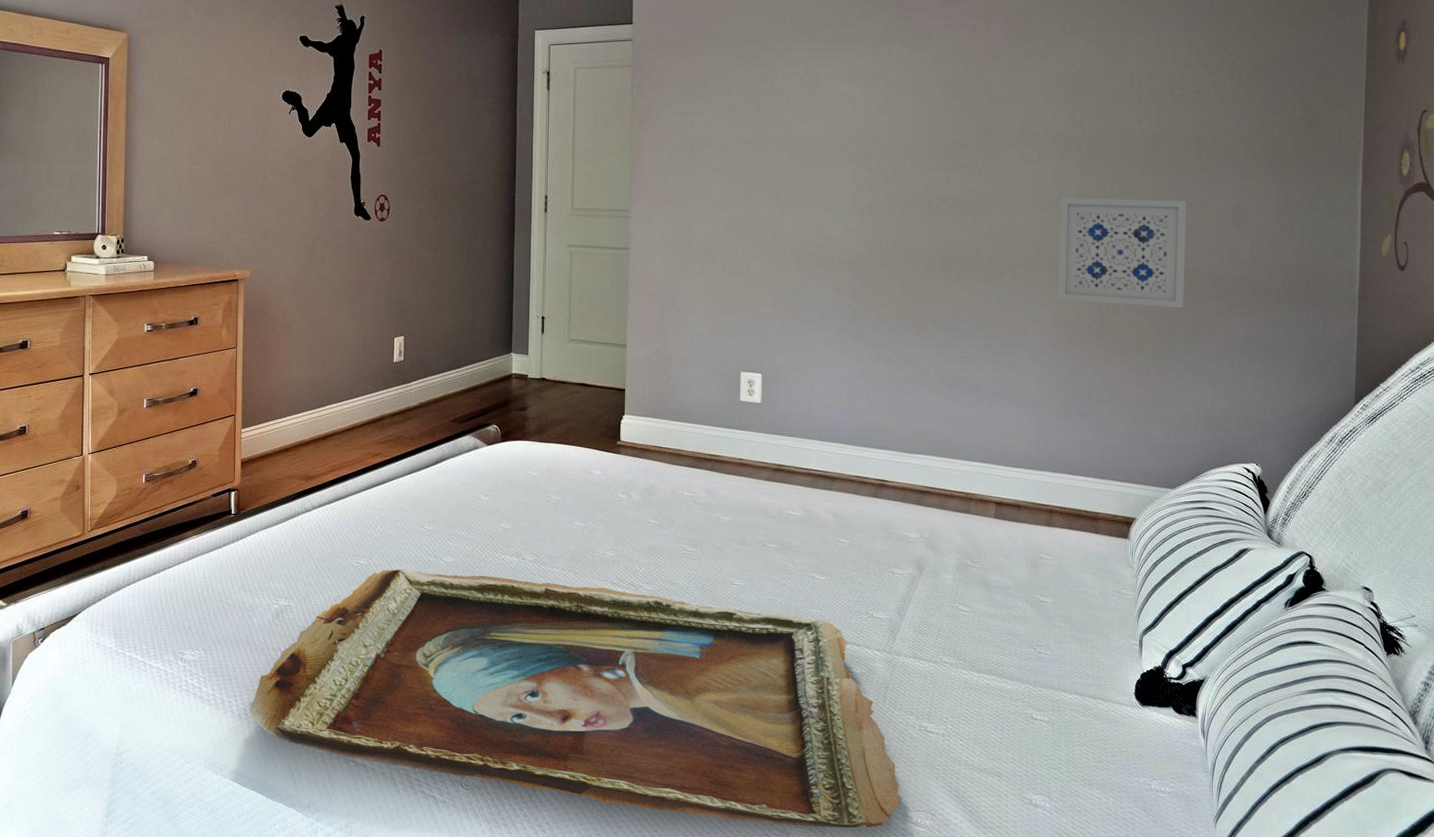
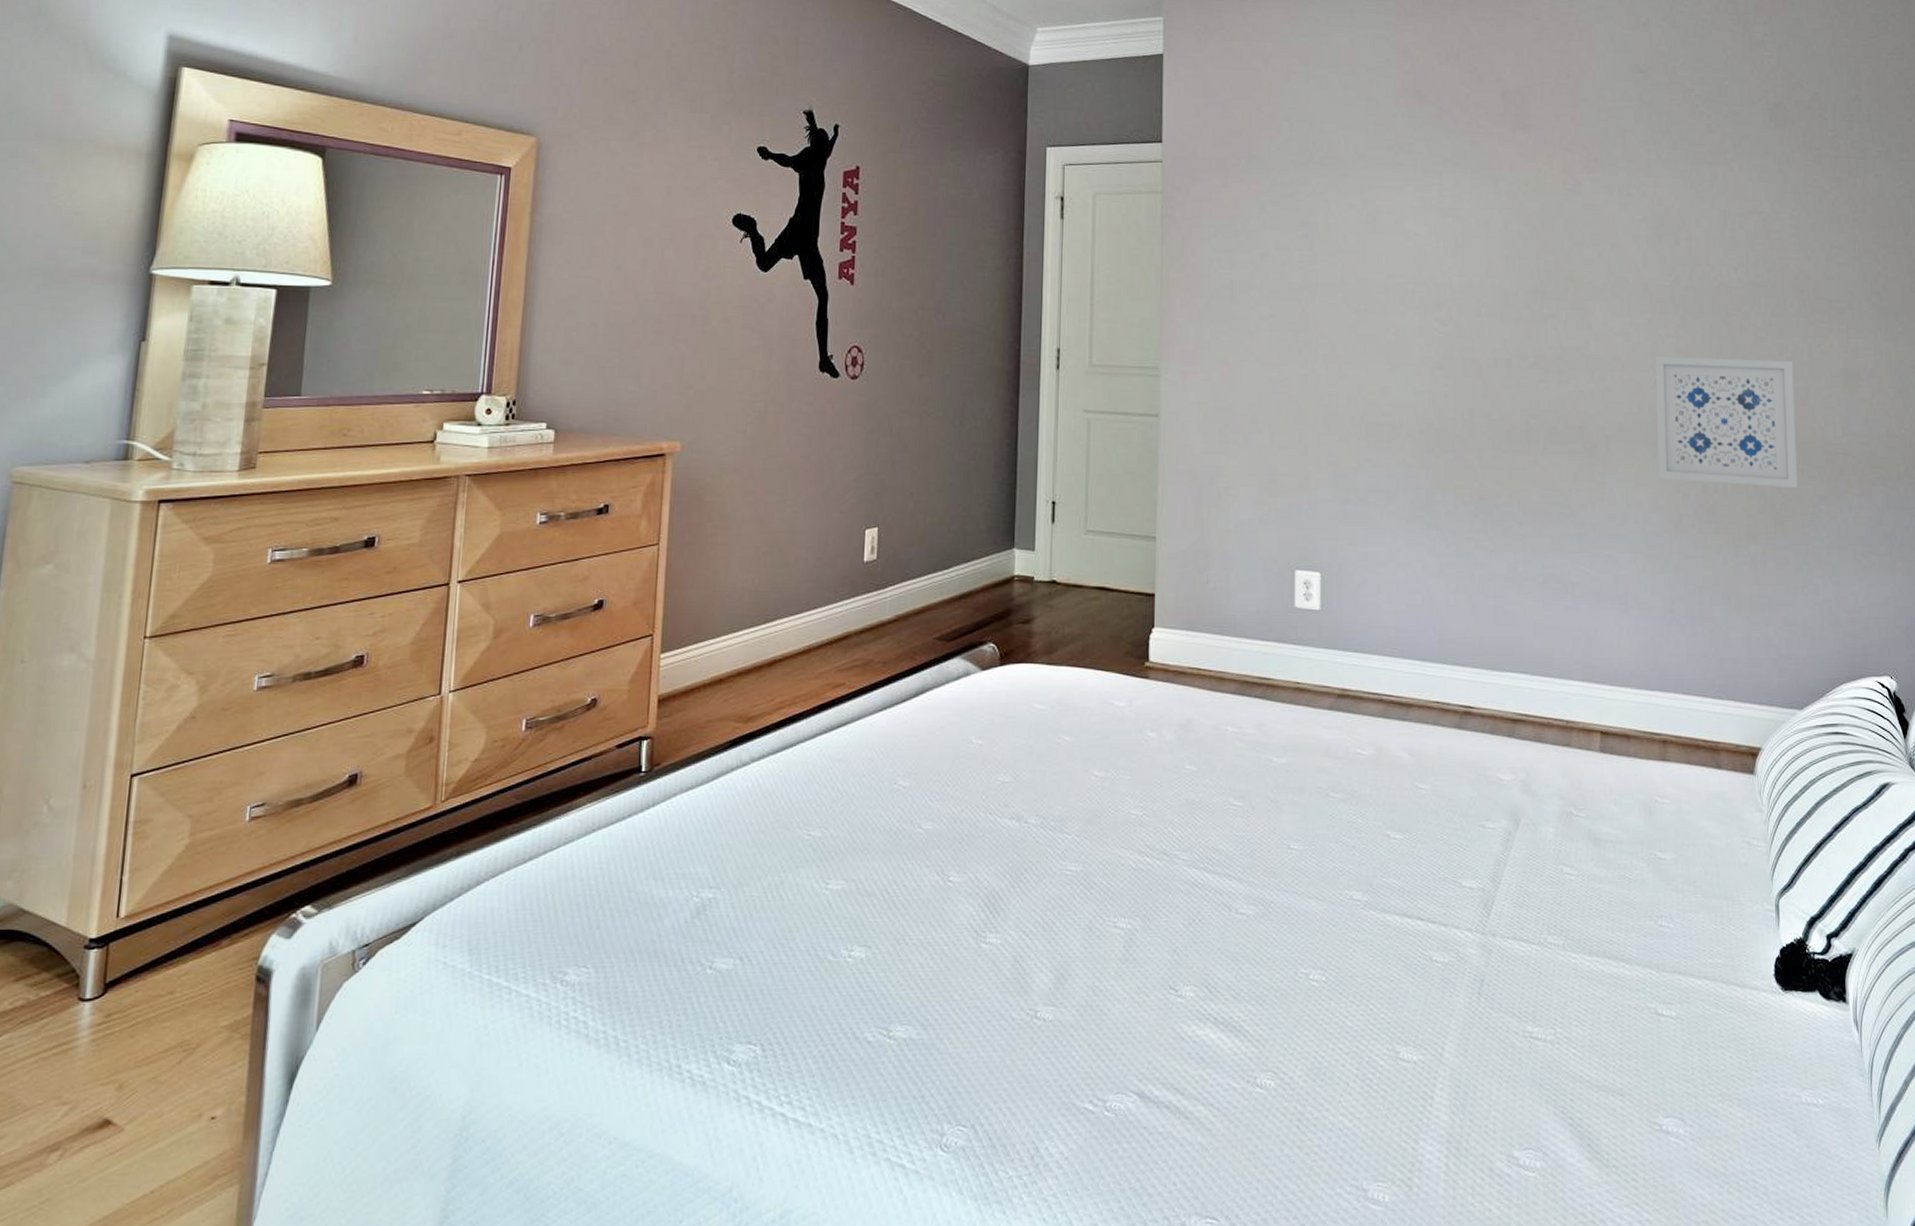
tray: present [249,569,902,828] -> none [653,842,1506,1180]

